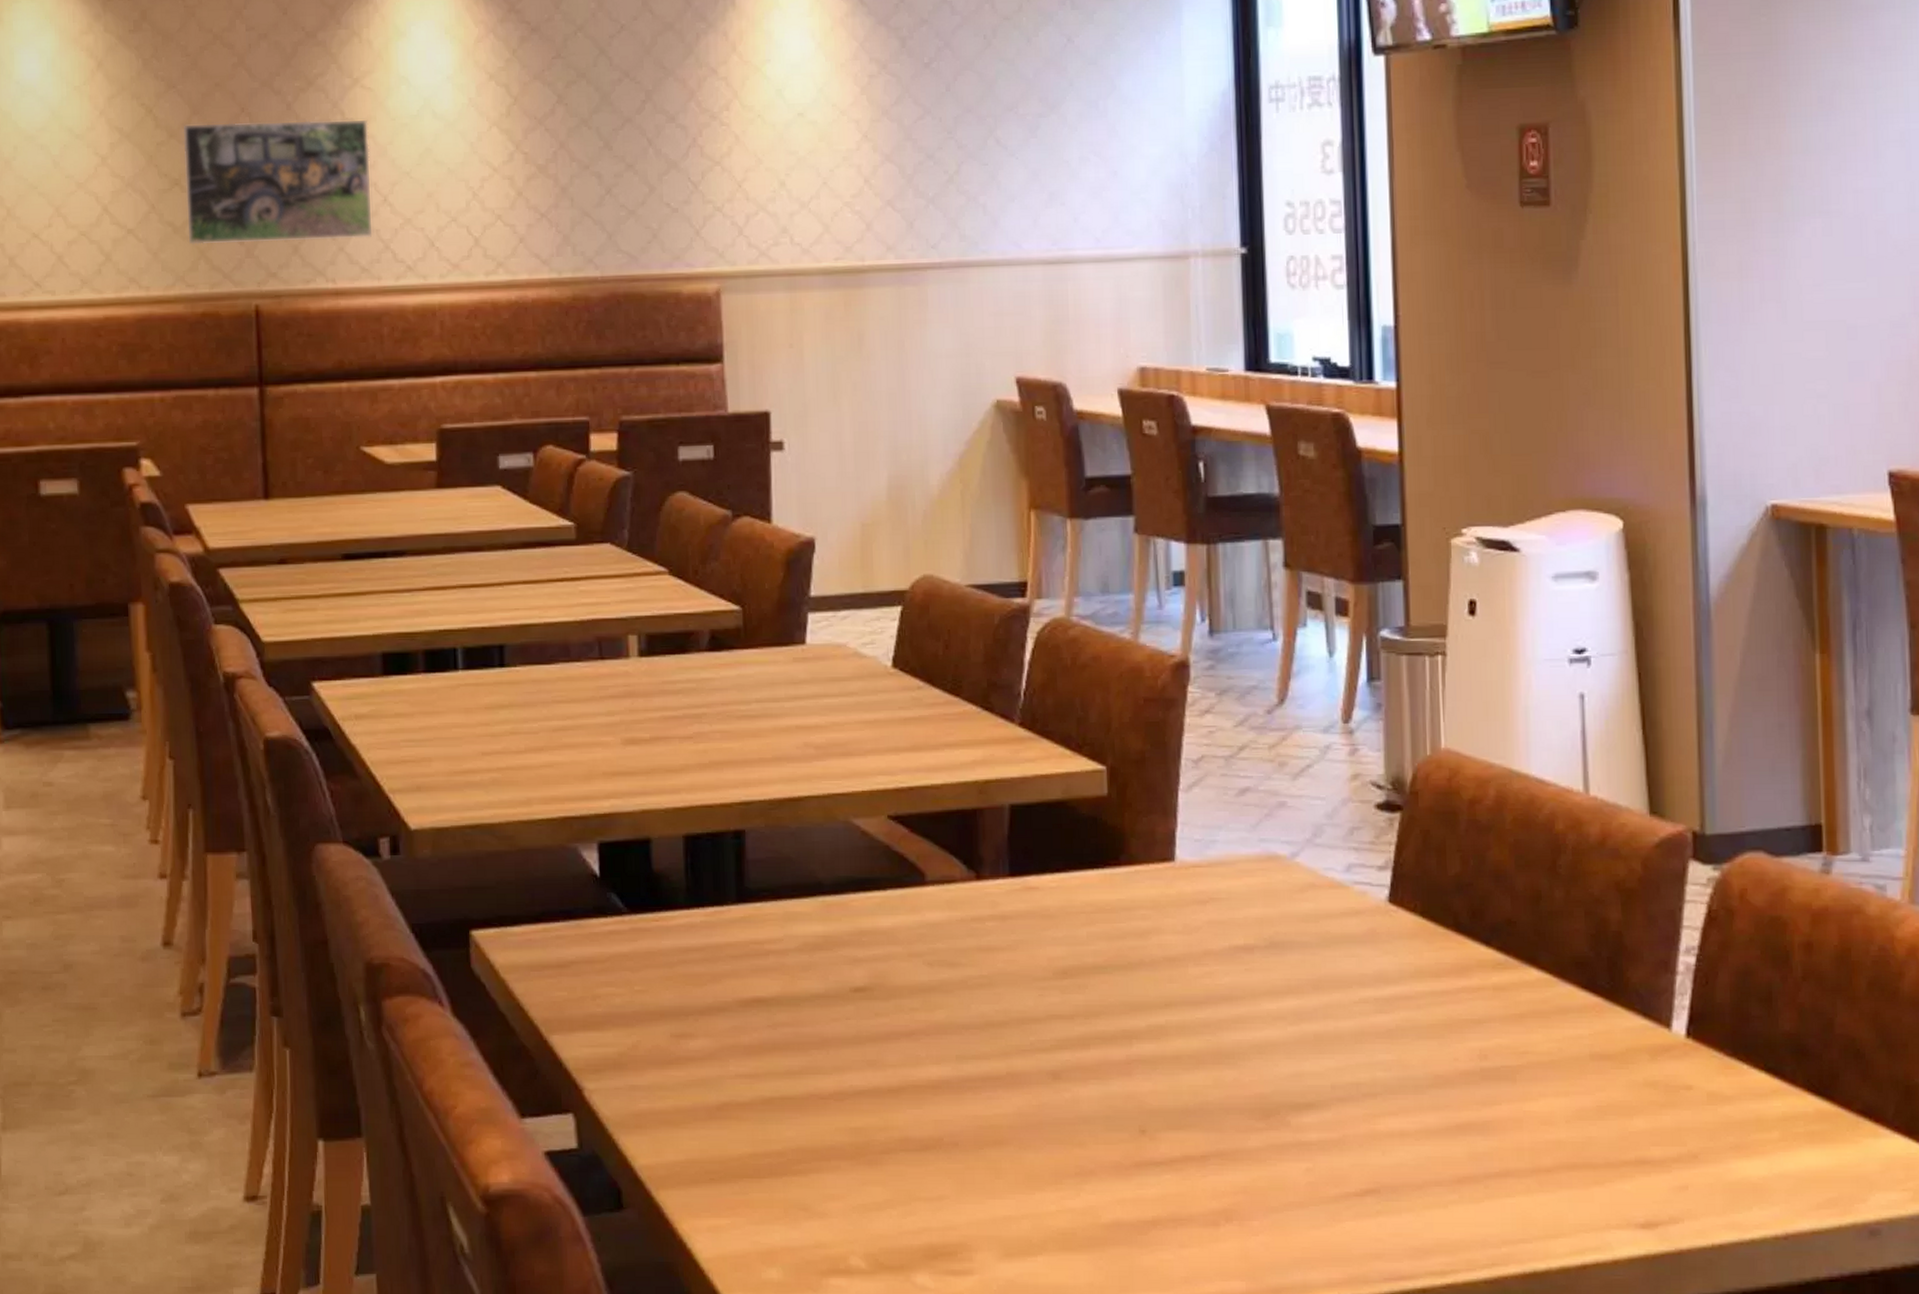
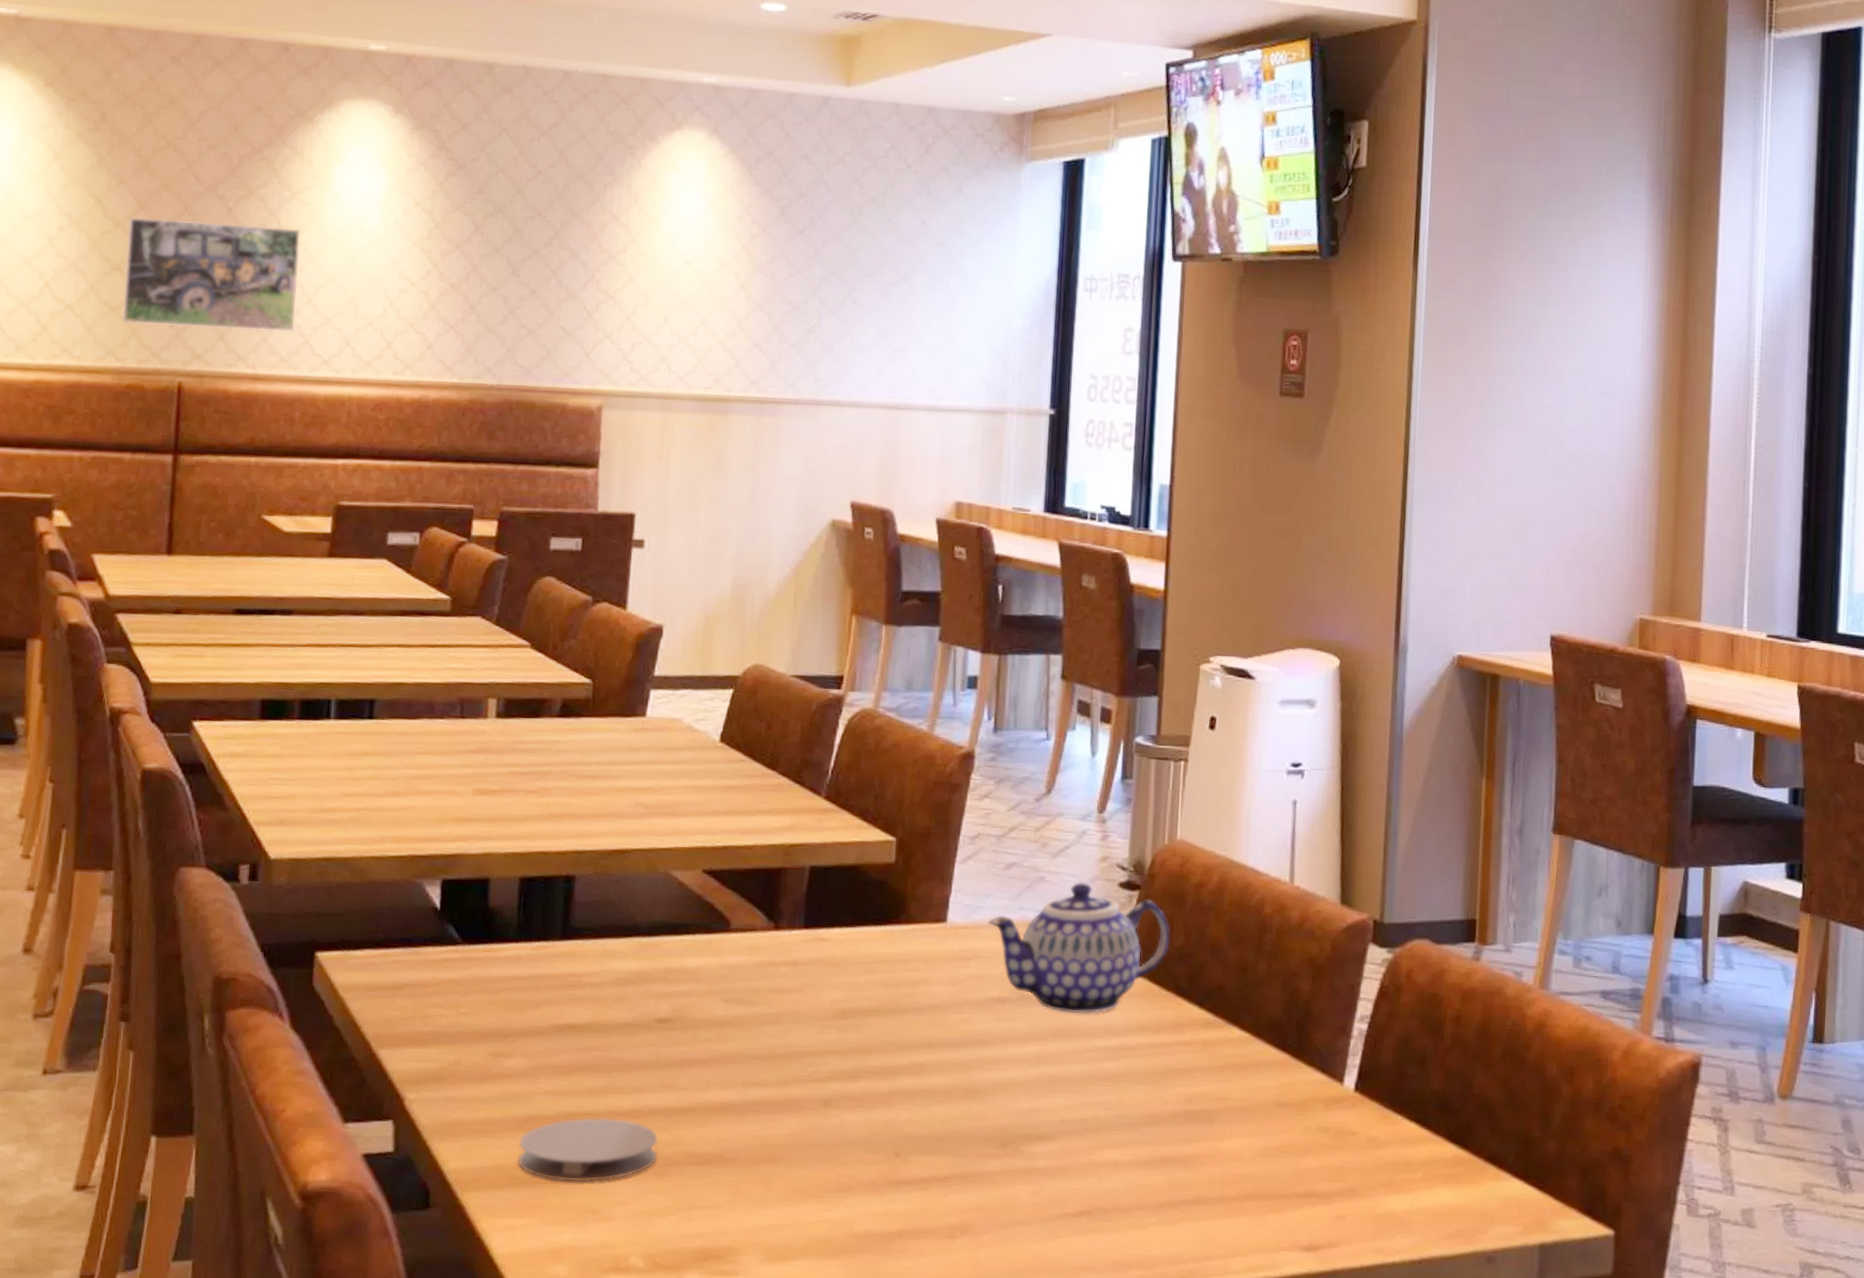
coaster: none [714,1102,870,1175] -> present [518,1117,658,1182]
teapot: none [1224,805,1444,960] -> present [988,882,1171,1014]

